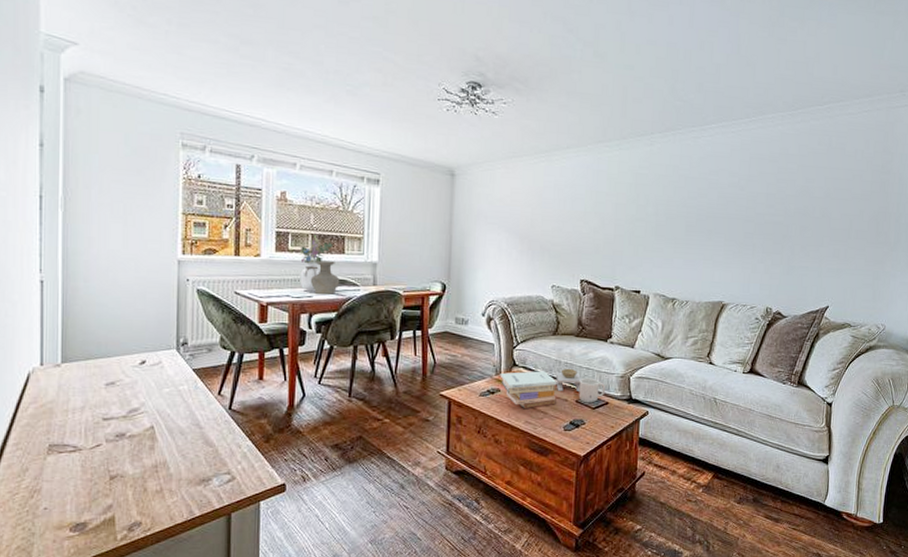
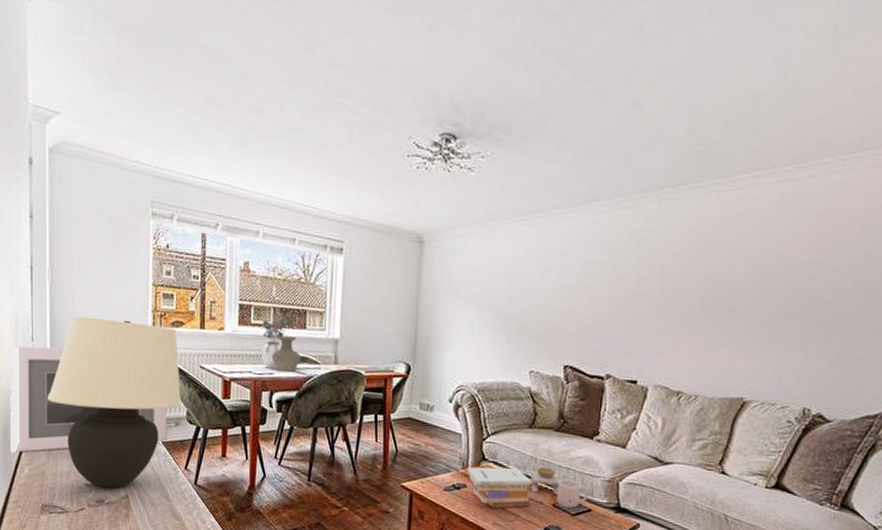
picture frame: none [17,278,199,391] -> present [16,346,168,453]
table lamp: none [58,245,215,420] -> present [48,316,182,488]

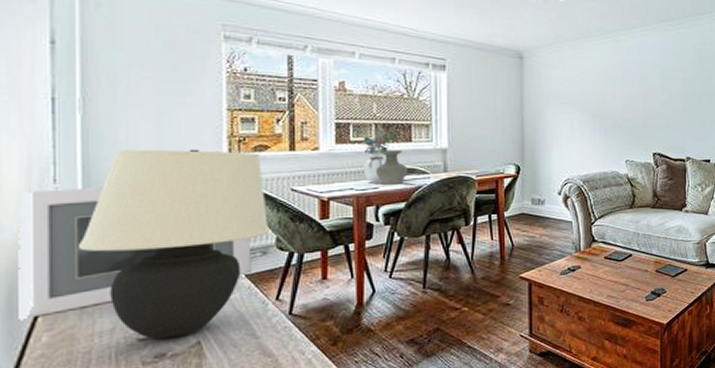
books: present [466,466,532,510] -> none [579,244,637,284]
decorative bowl: present [530,467,561,494] -> none [634,240,660,263]
mug: present [556,478,589,509] -> none [658,246,684,272]

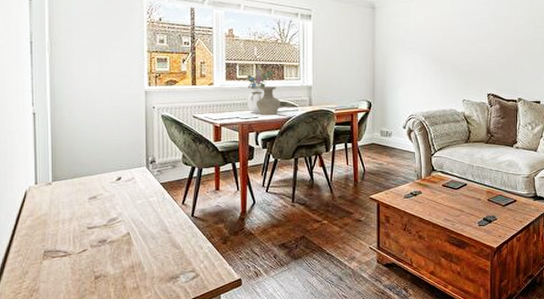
picture frame: present [27,186,252,319] -> none [16,110,165,206]
table lamp: present [79,149,269,339] -> none [49,81,177,228]

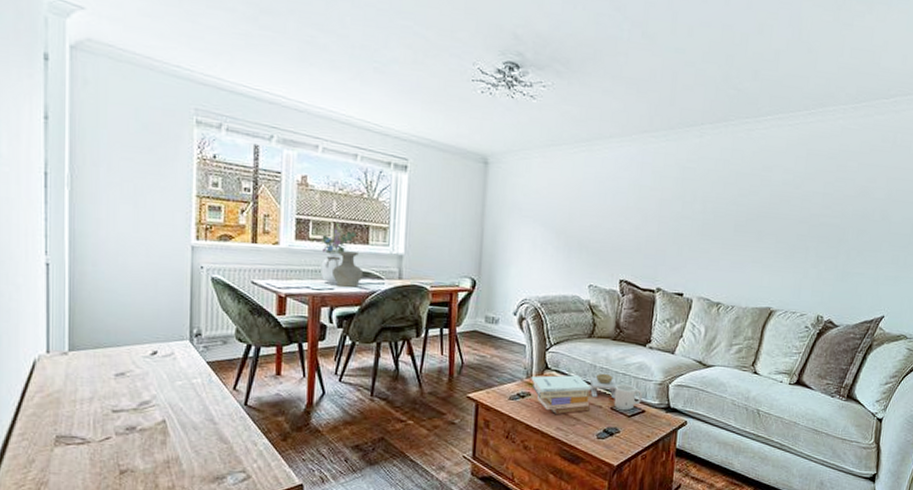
books: none [421,174,471,209] -> present [531,375,592,415]
decorative bowl: none [469,172,492,191] -> present [589,374,618,398]
mug: none [490,179,514,201] -> present [613,383,643,411]

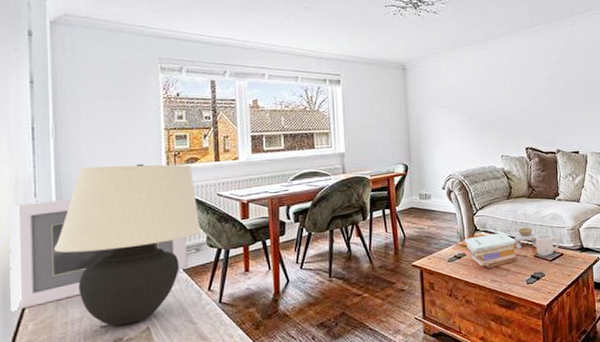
picture frame: none [22,260,214,379] -> present [16,198,188,310]
table lamp: none [65,227,230,413] -> present [54,163,201,326]
bouquet: present [320,223,357,283] -> none [273,135,304,185]
vase: present [331,250,364,288] -> none [285,156,313,188]

